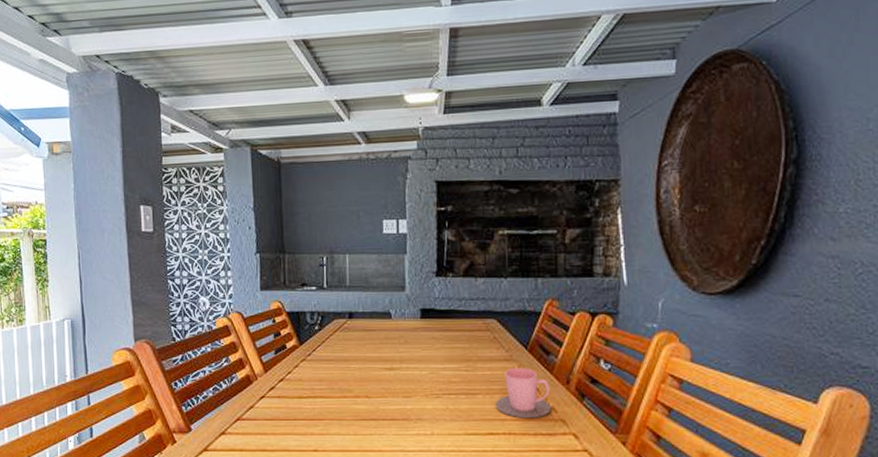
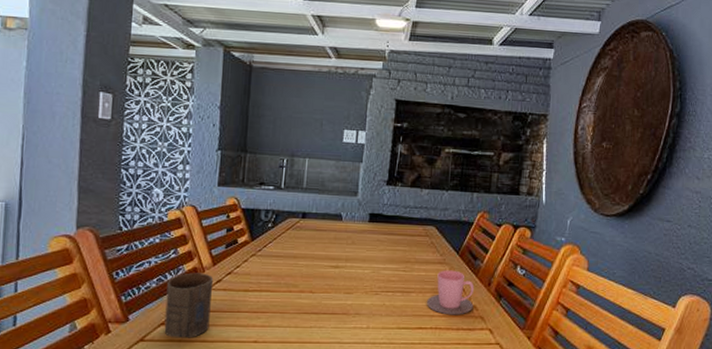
cup: none [223,380,268,448] -> present [164,272,214,338]

